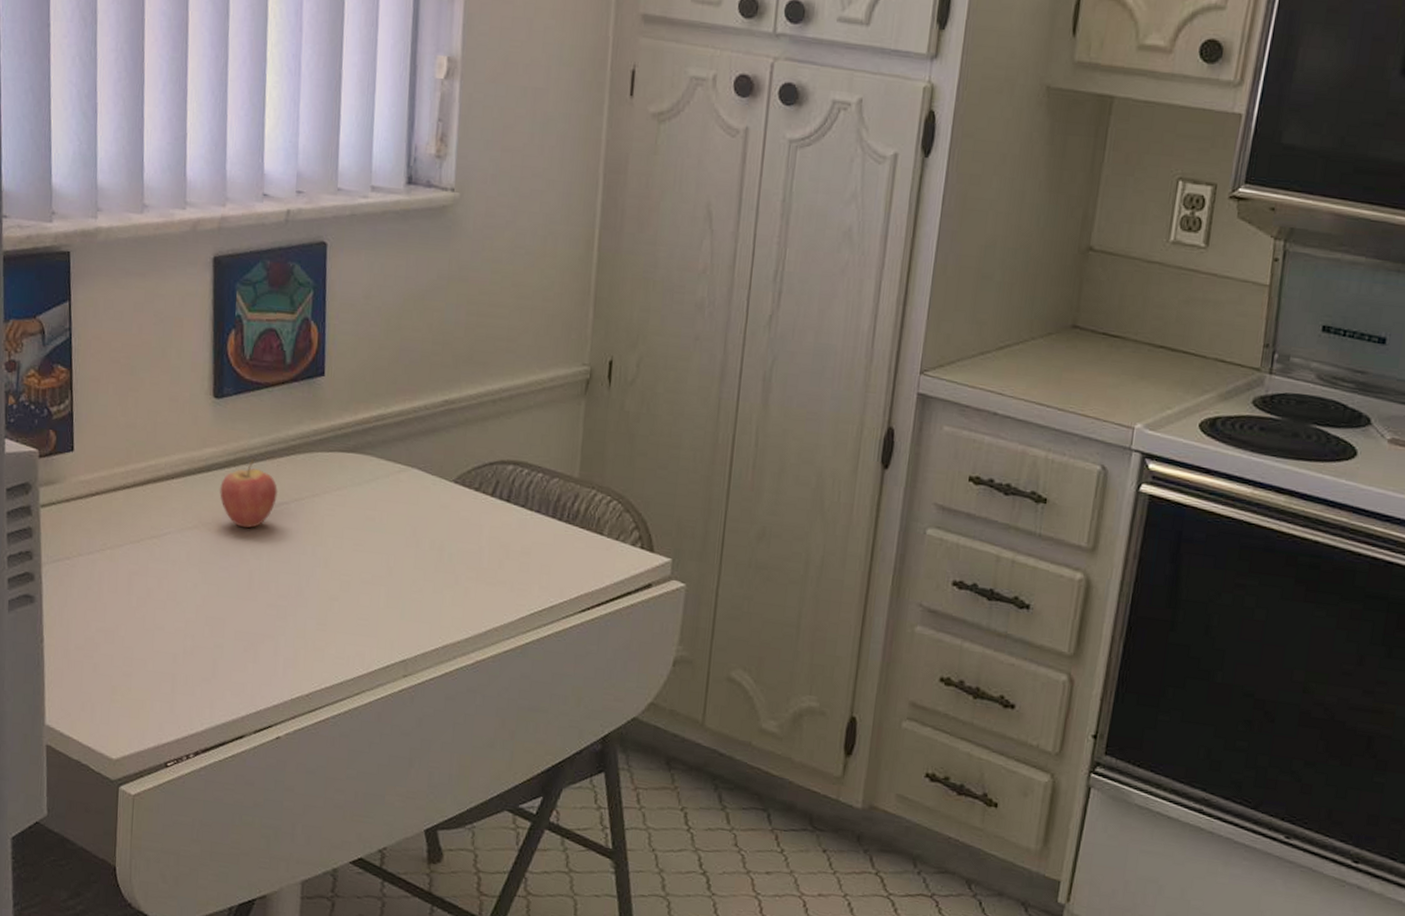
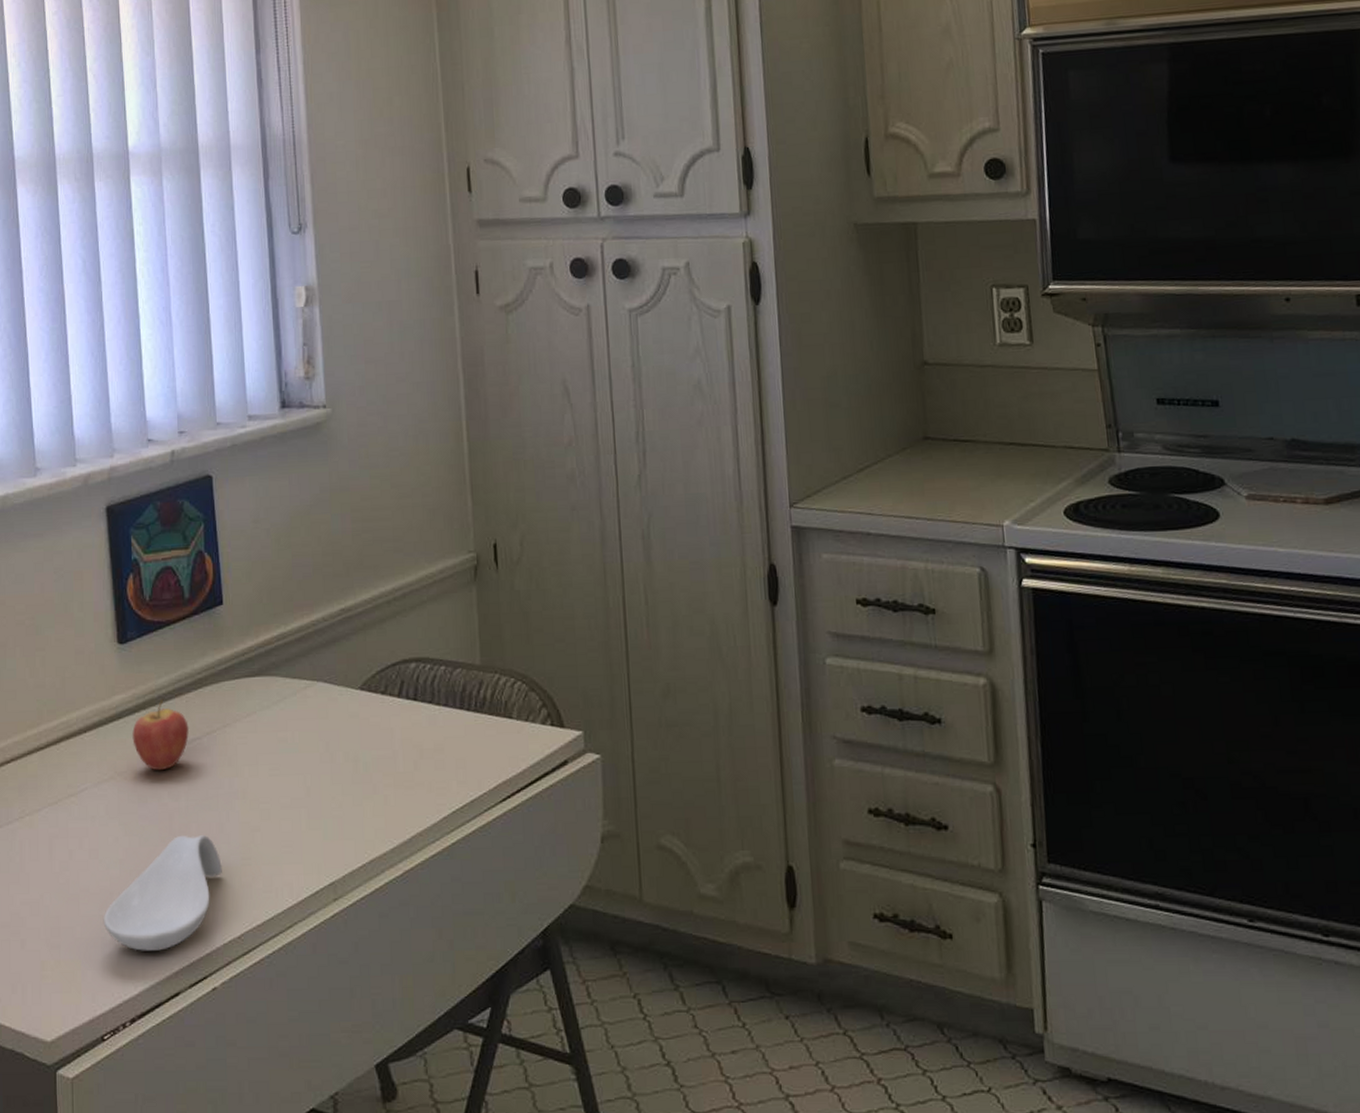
spoon rest: none [175,592,297,695] -> present [103,835,222,951]

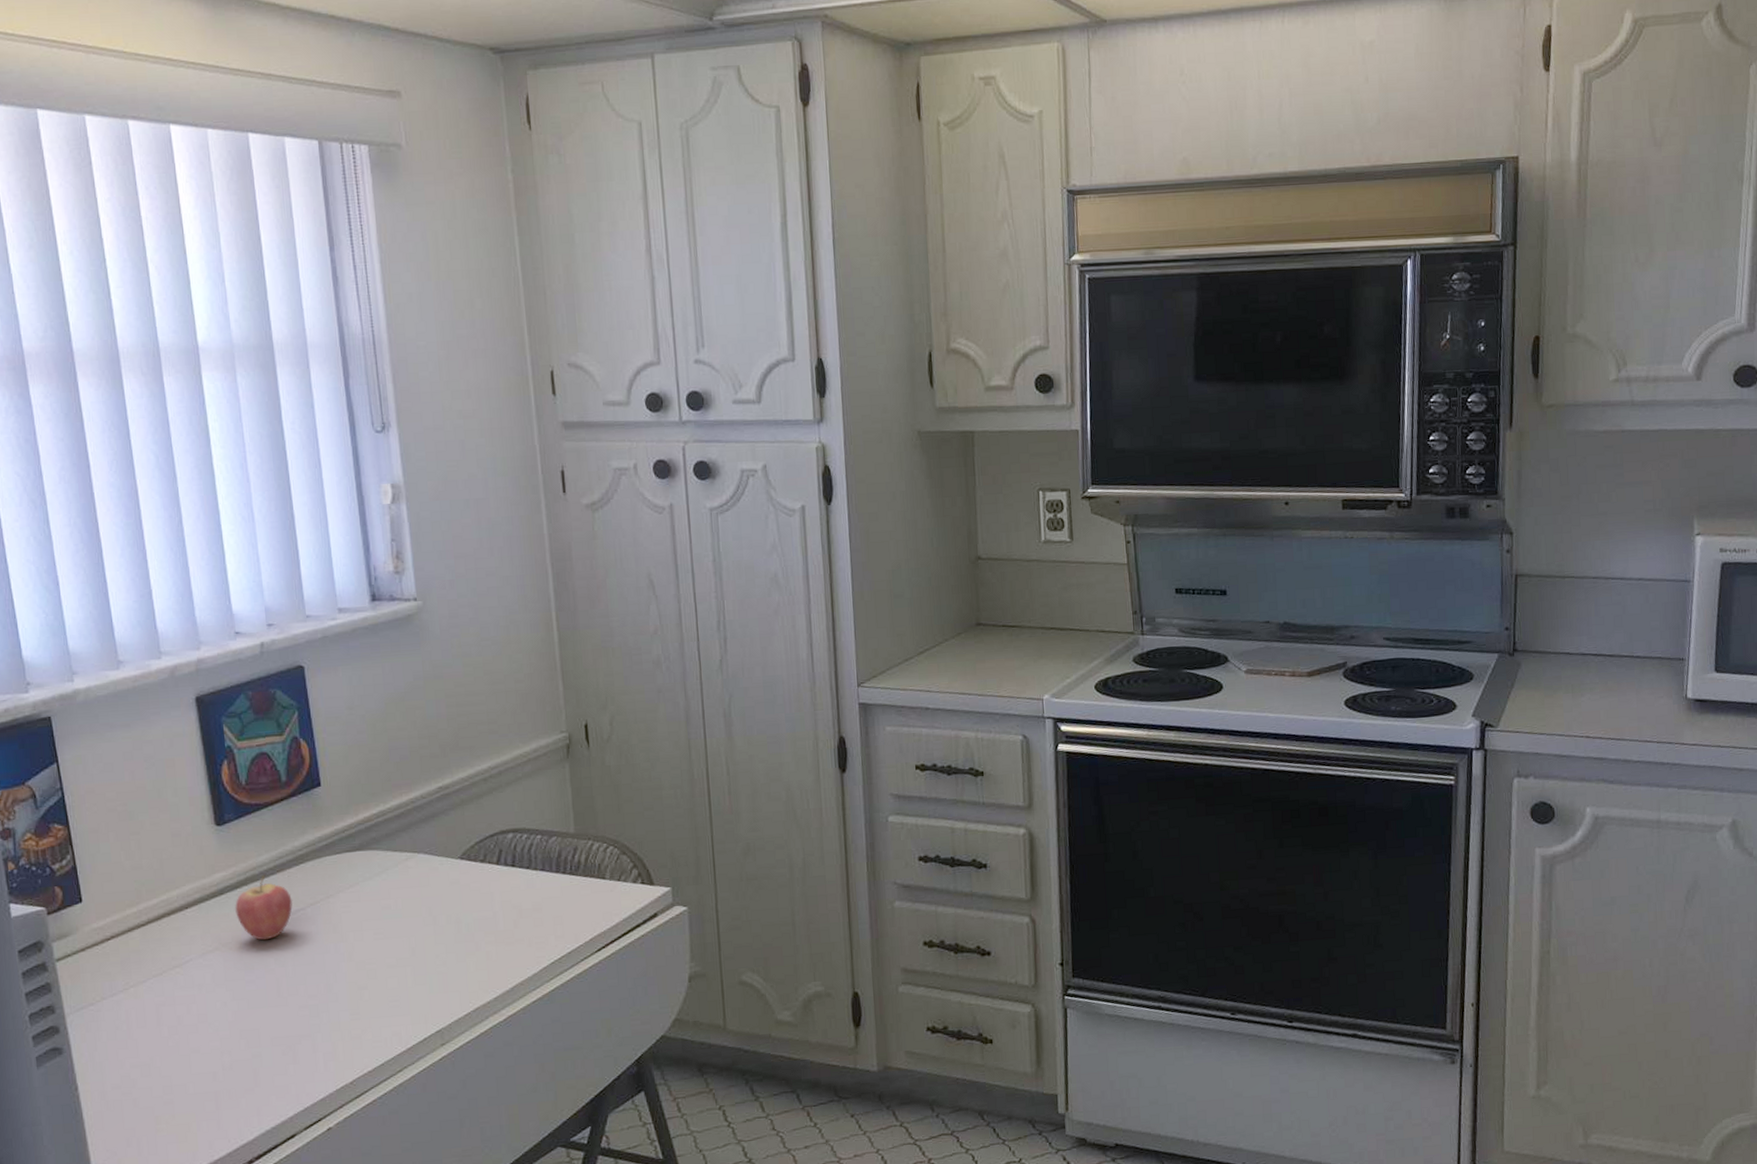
spoon rest: present [103,835,222,951] -> none [215,995,332,1102]

